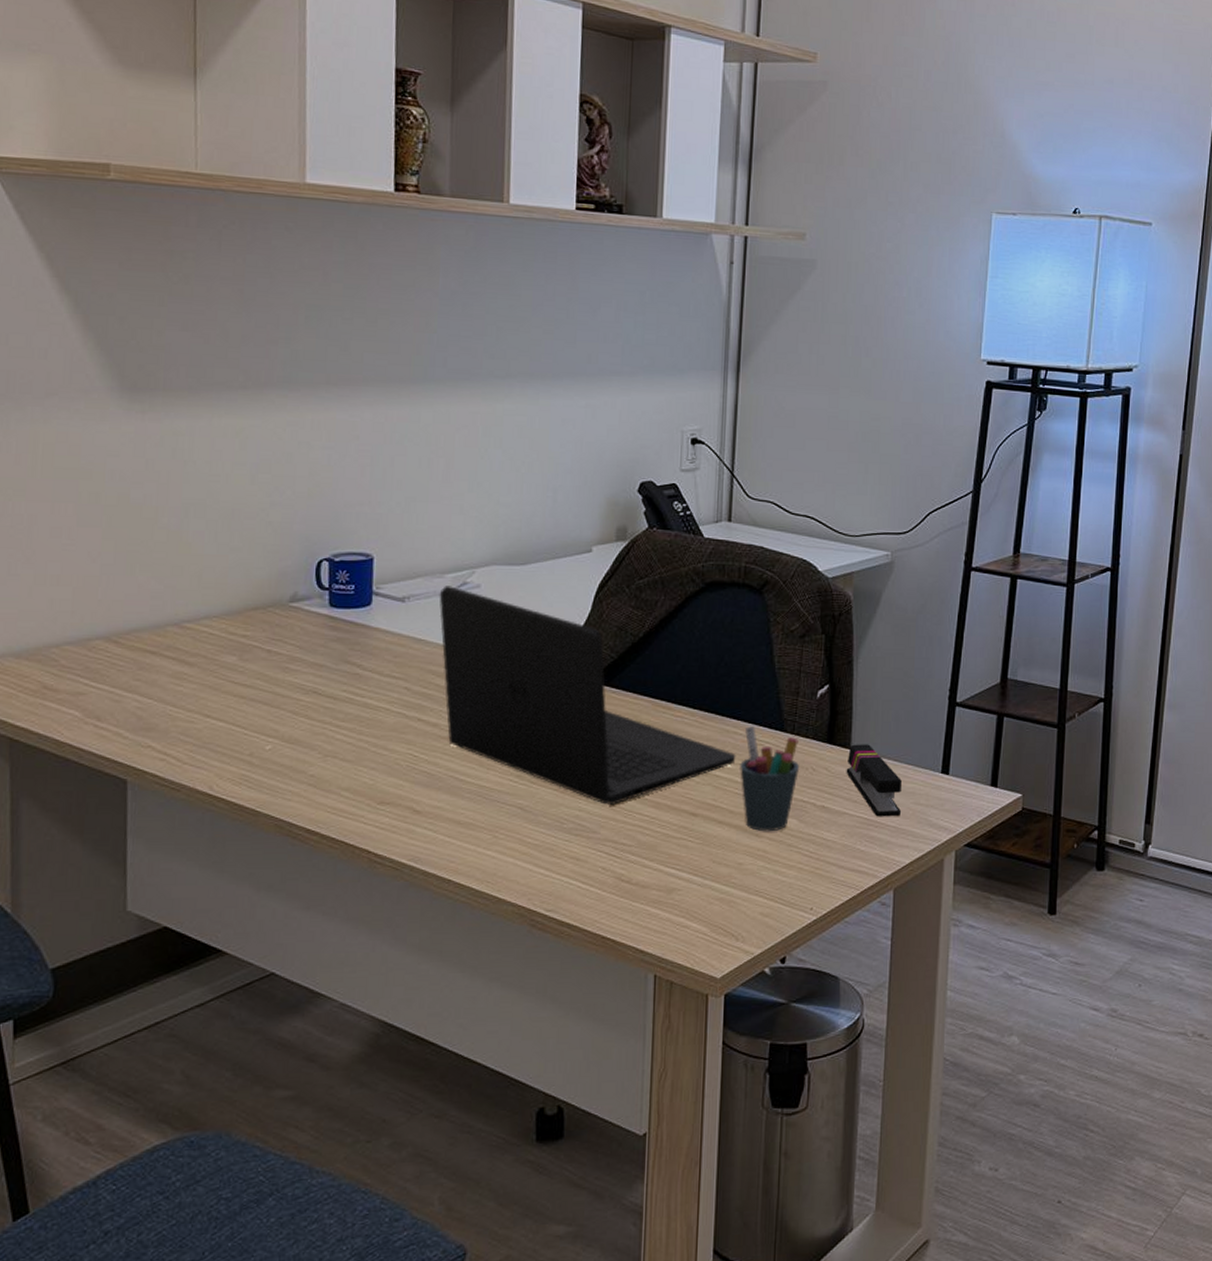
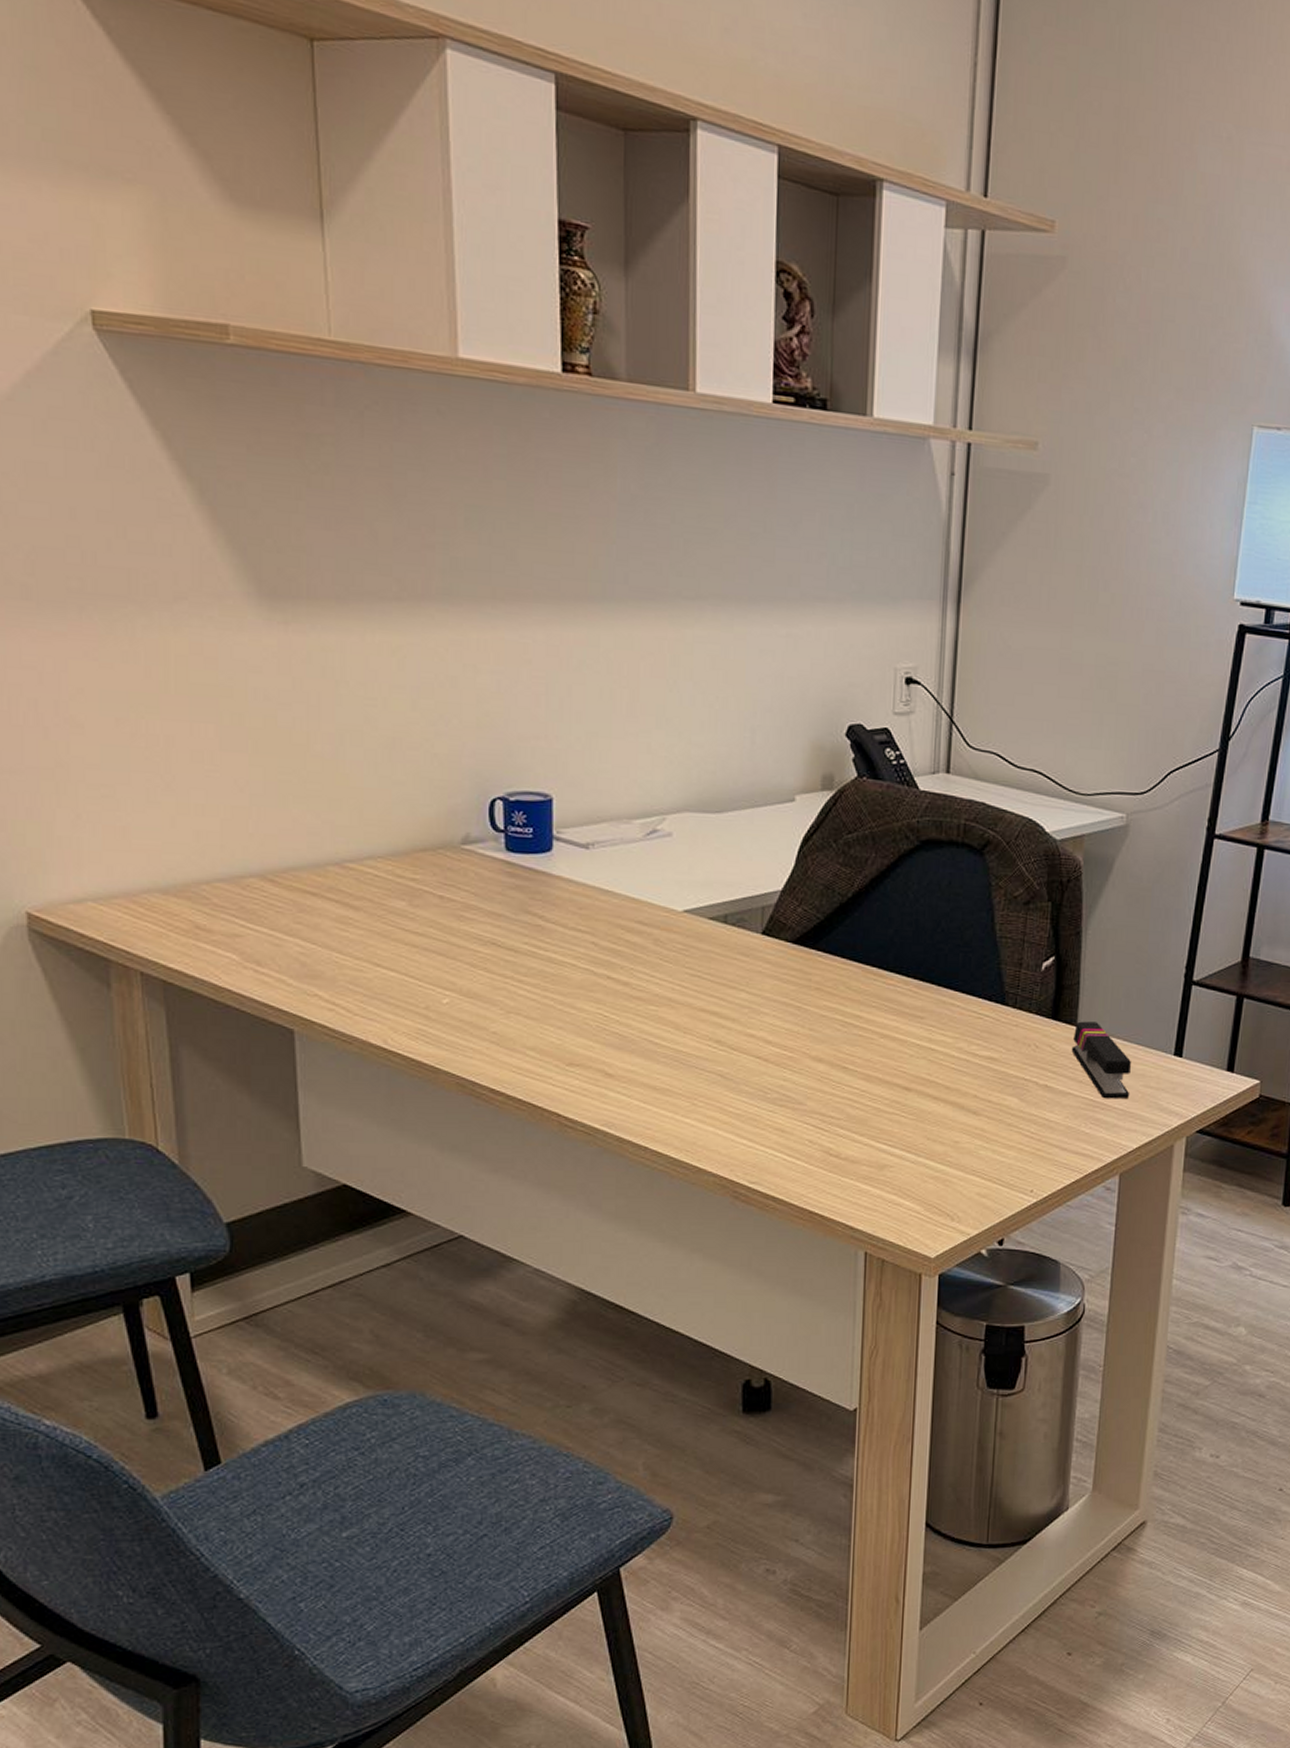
laptop: present [439,584,736,806] -> none [626,831,953,1077]
pen holder: present [740,726,800,832] -> none [957,998,1022,1110]

